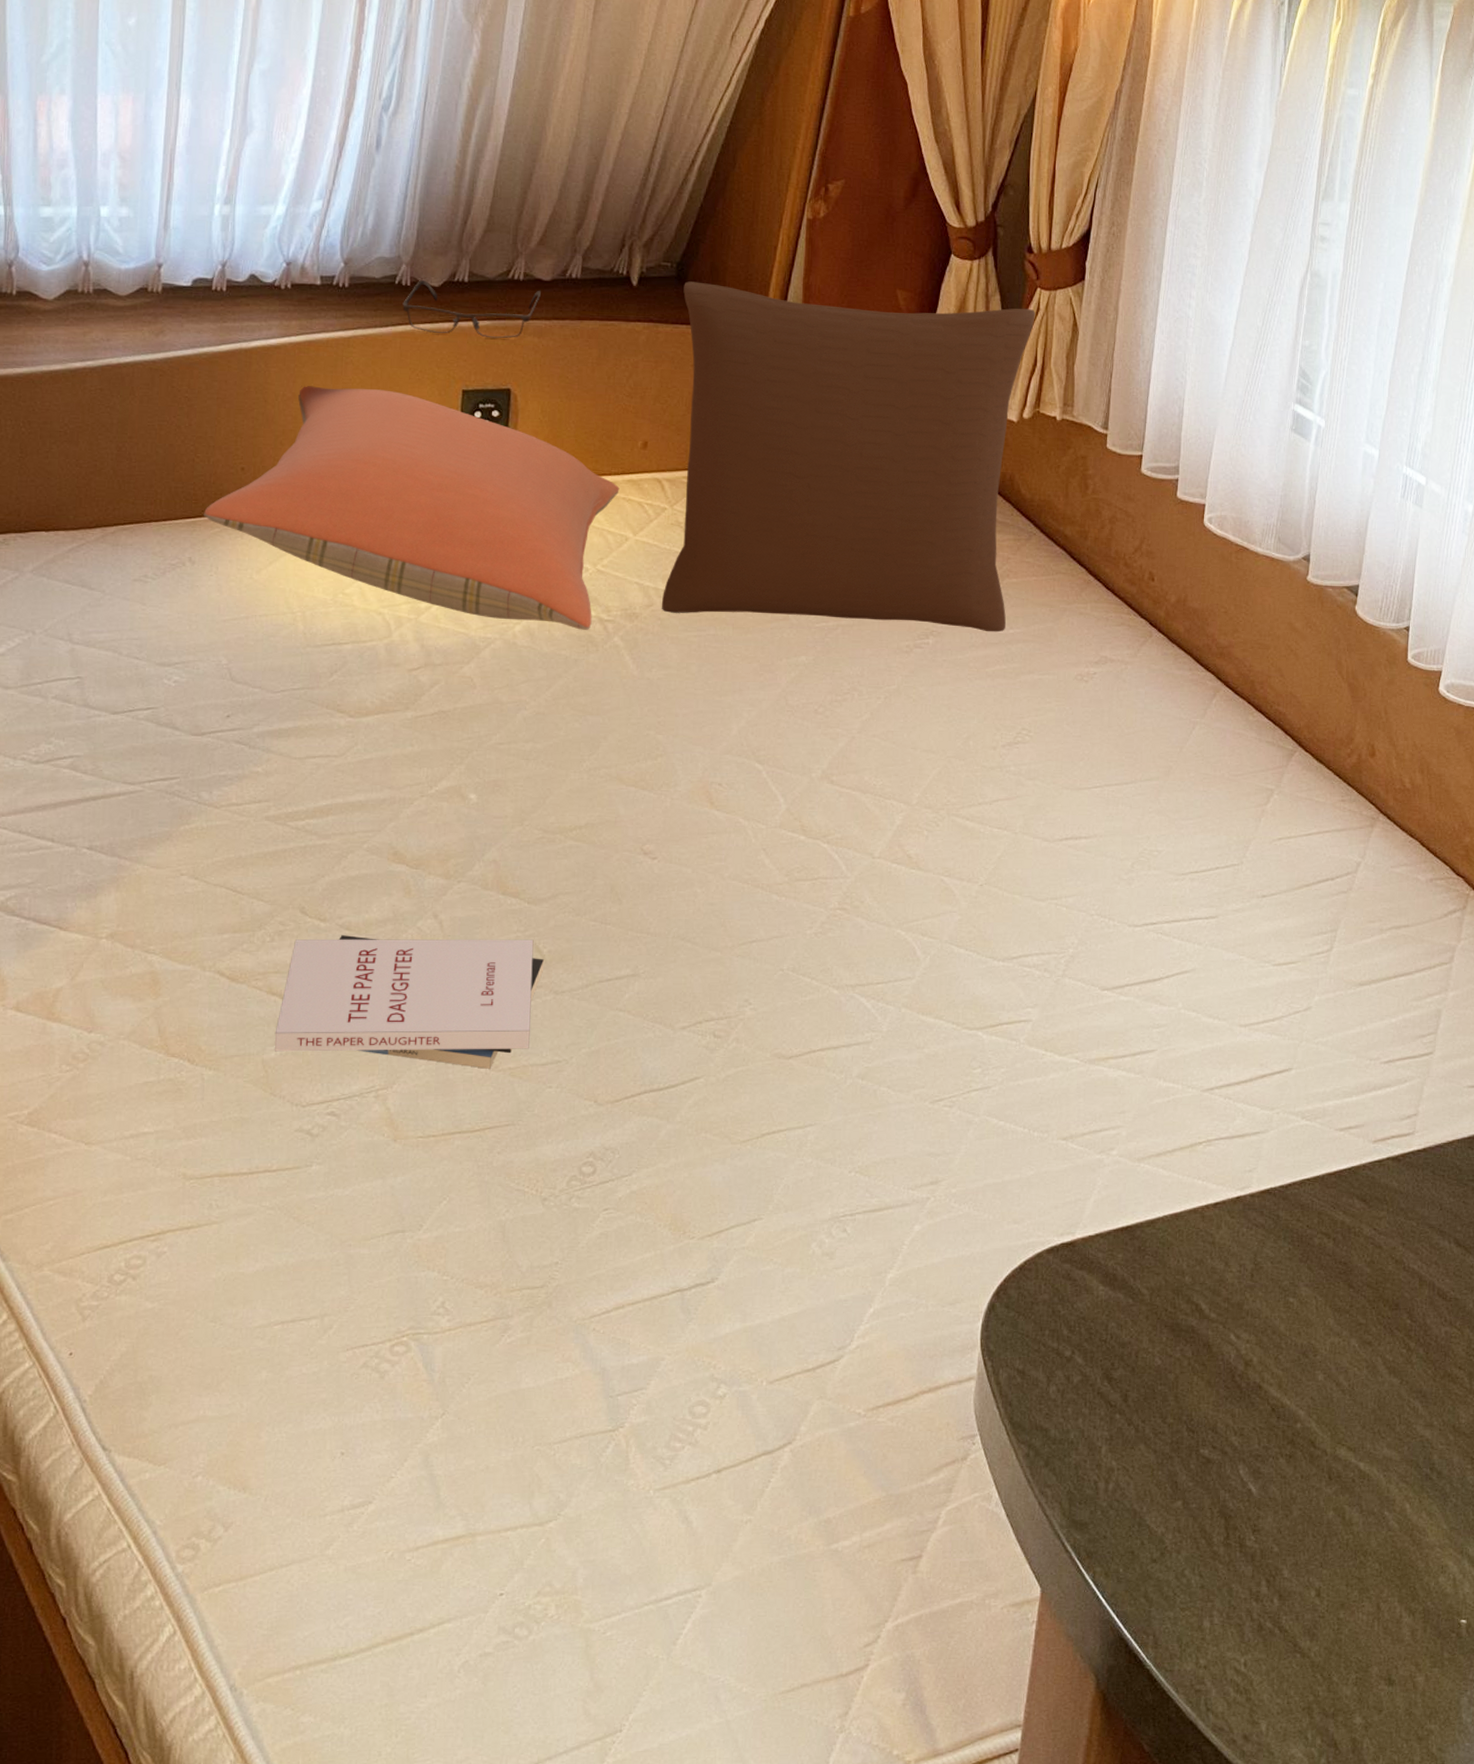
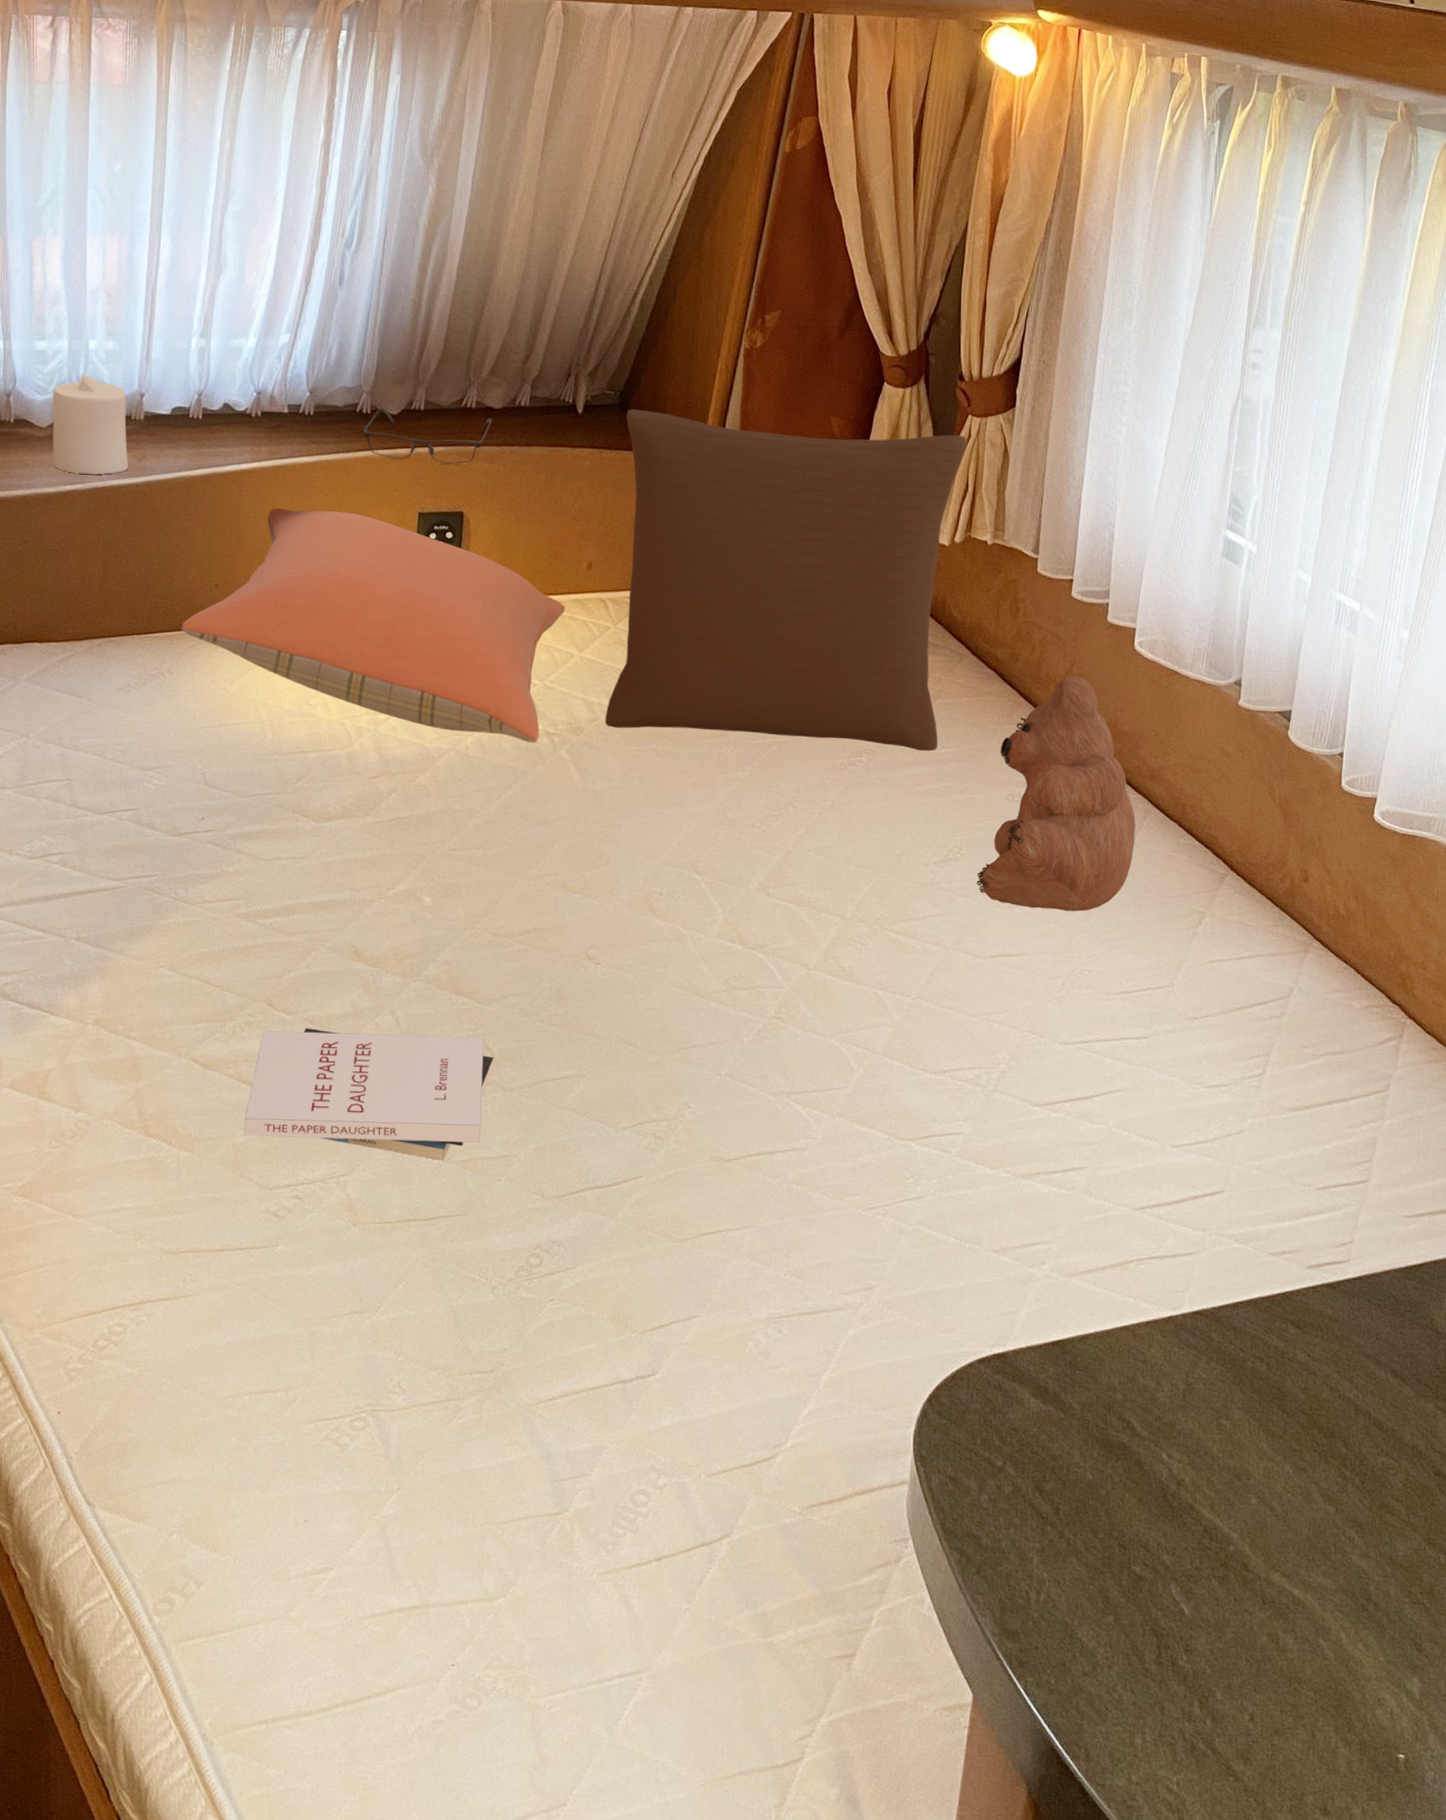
candle: none [59,242,145,351] -> present [52,373,129,475]
teddy bear: none [1045,552,1205,792] -> present [976,675,1136,912]

